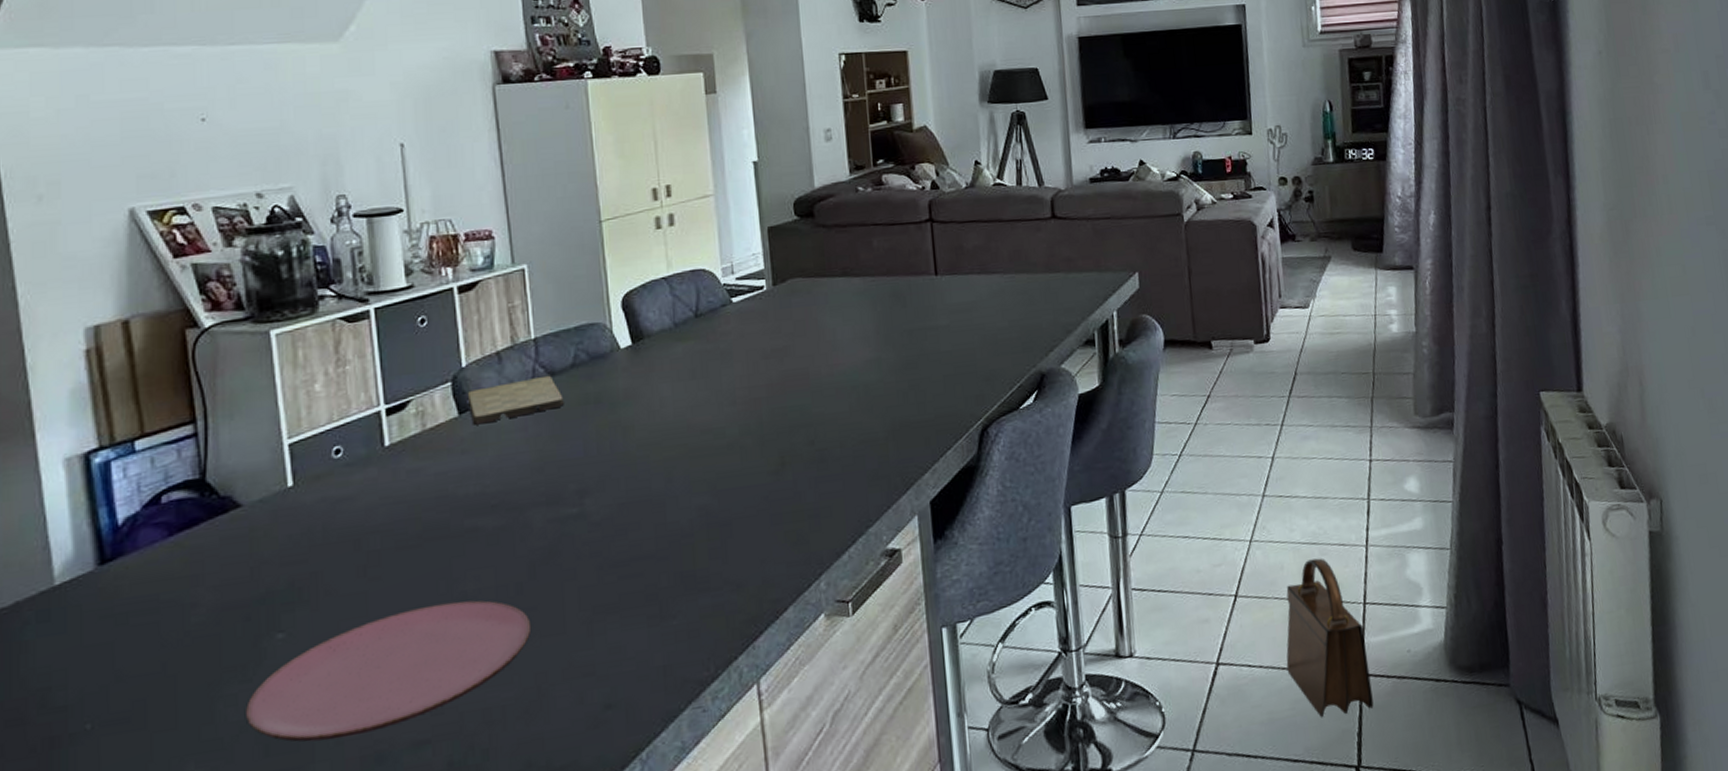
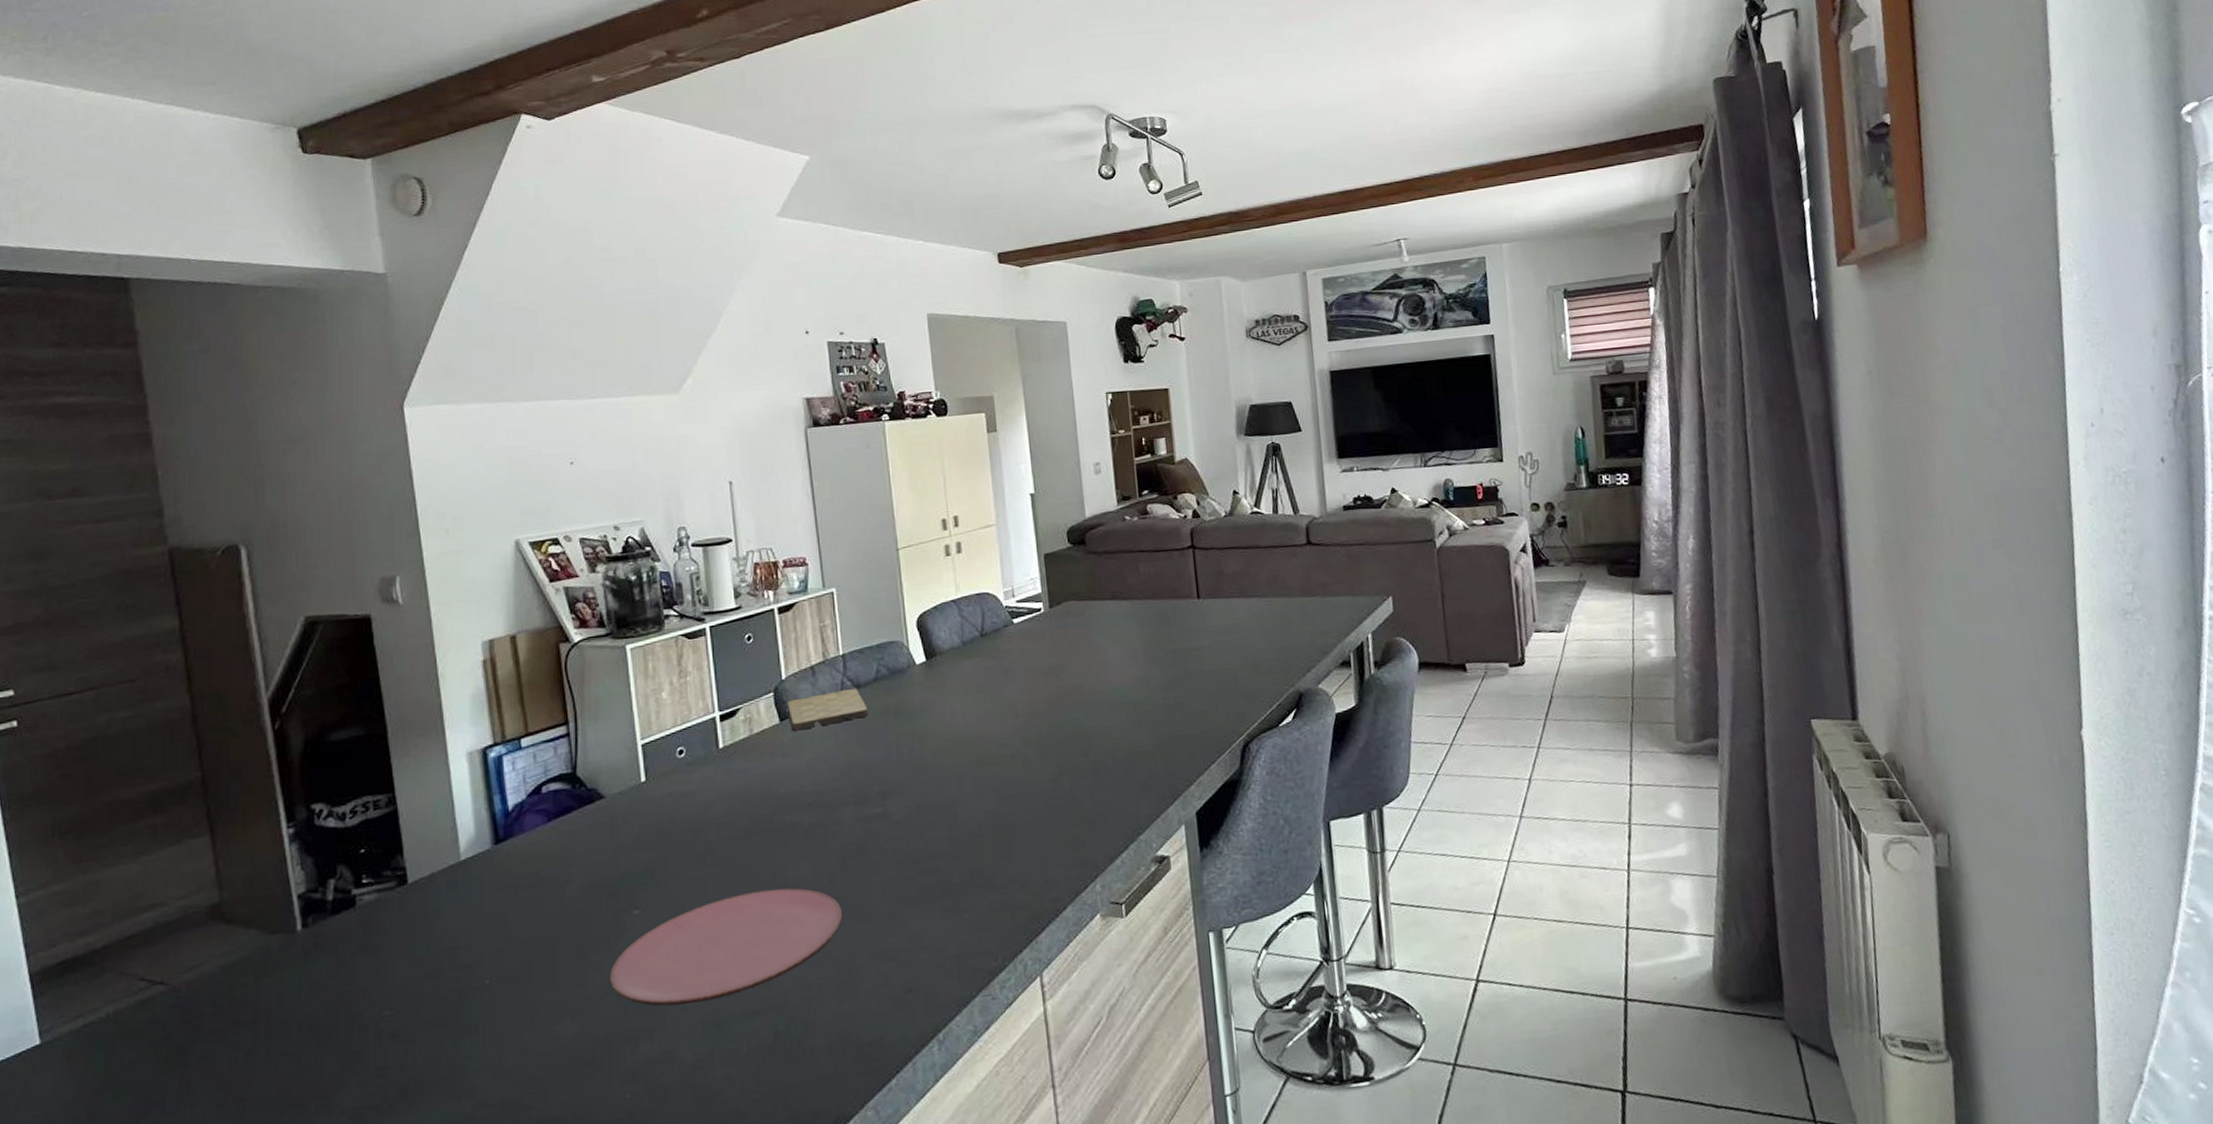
handbag: present [1286,557,1374,718] -> none [1546,880,1639,1041]

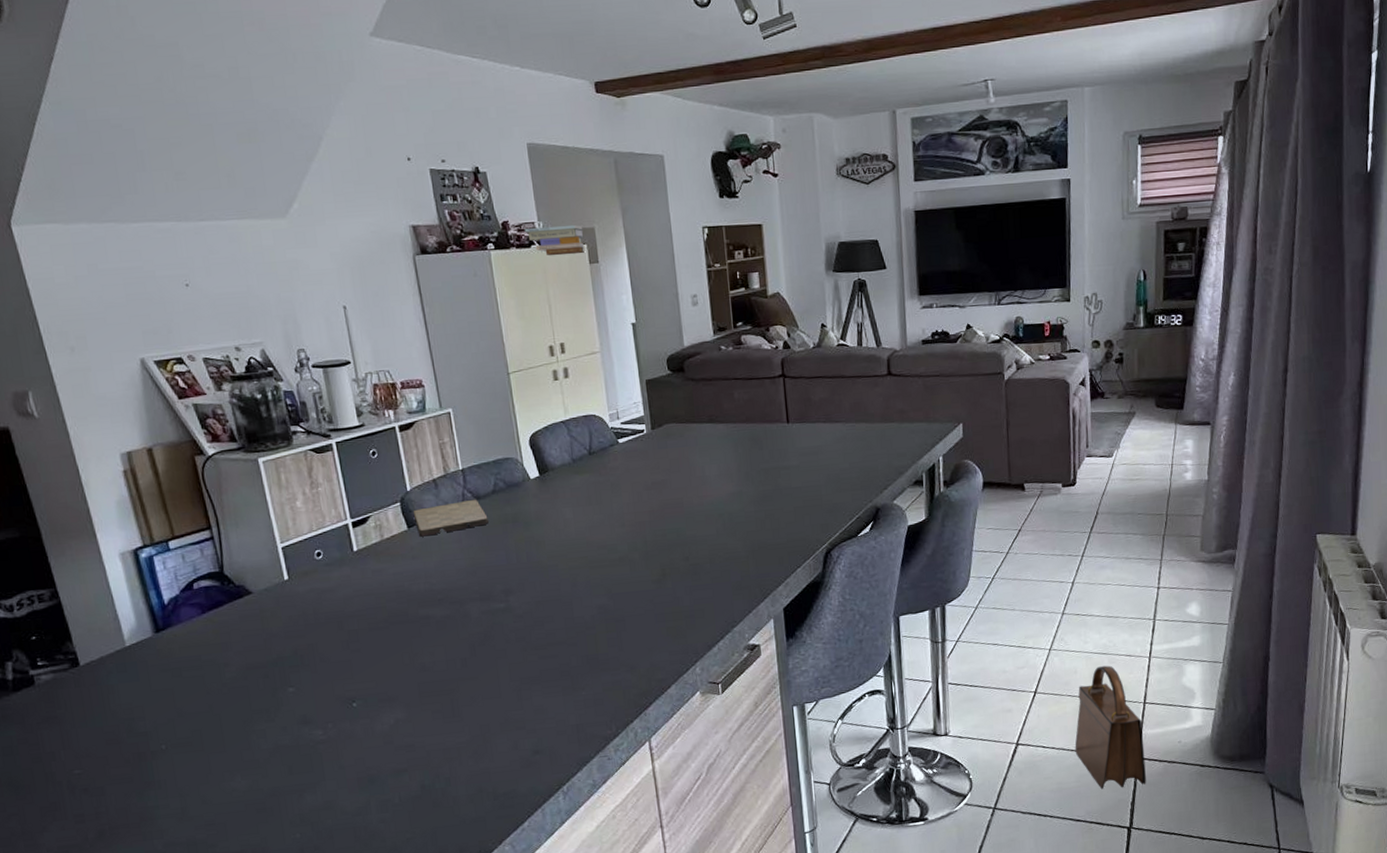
plate: present [610,888,843,1006] -> none [272,670,476,766]
books: none [921,393,983,426] -> present [524,224,585,256]
handbag: none [1546,880,1639,1041] -> present [1075,665,1146,790]

